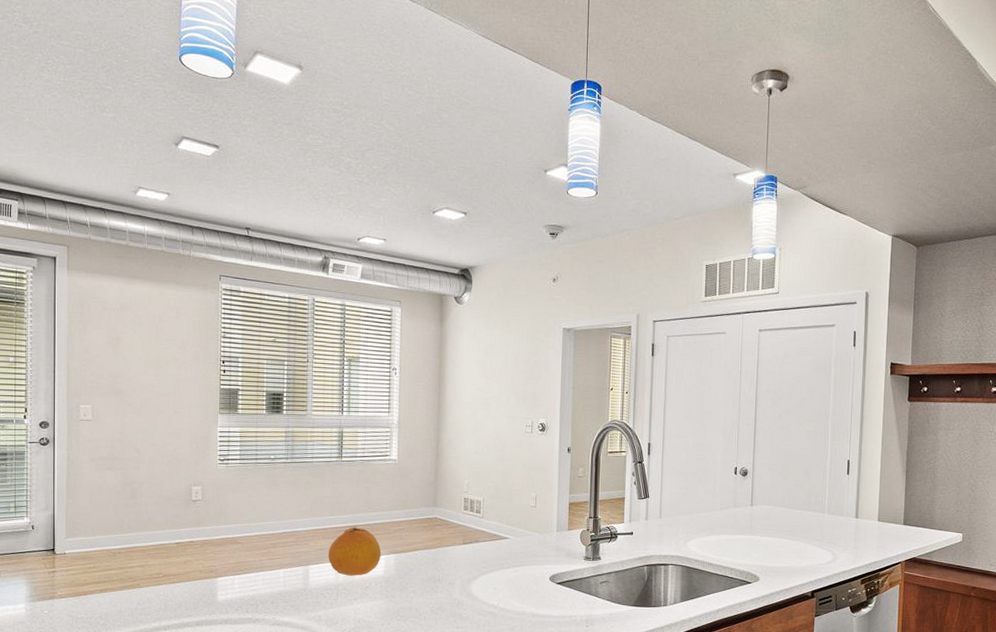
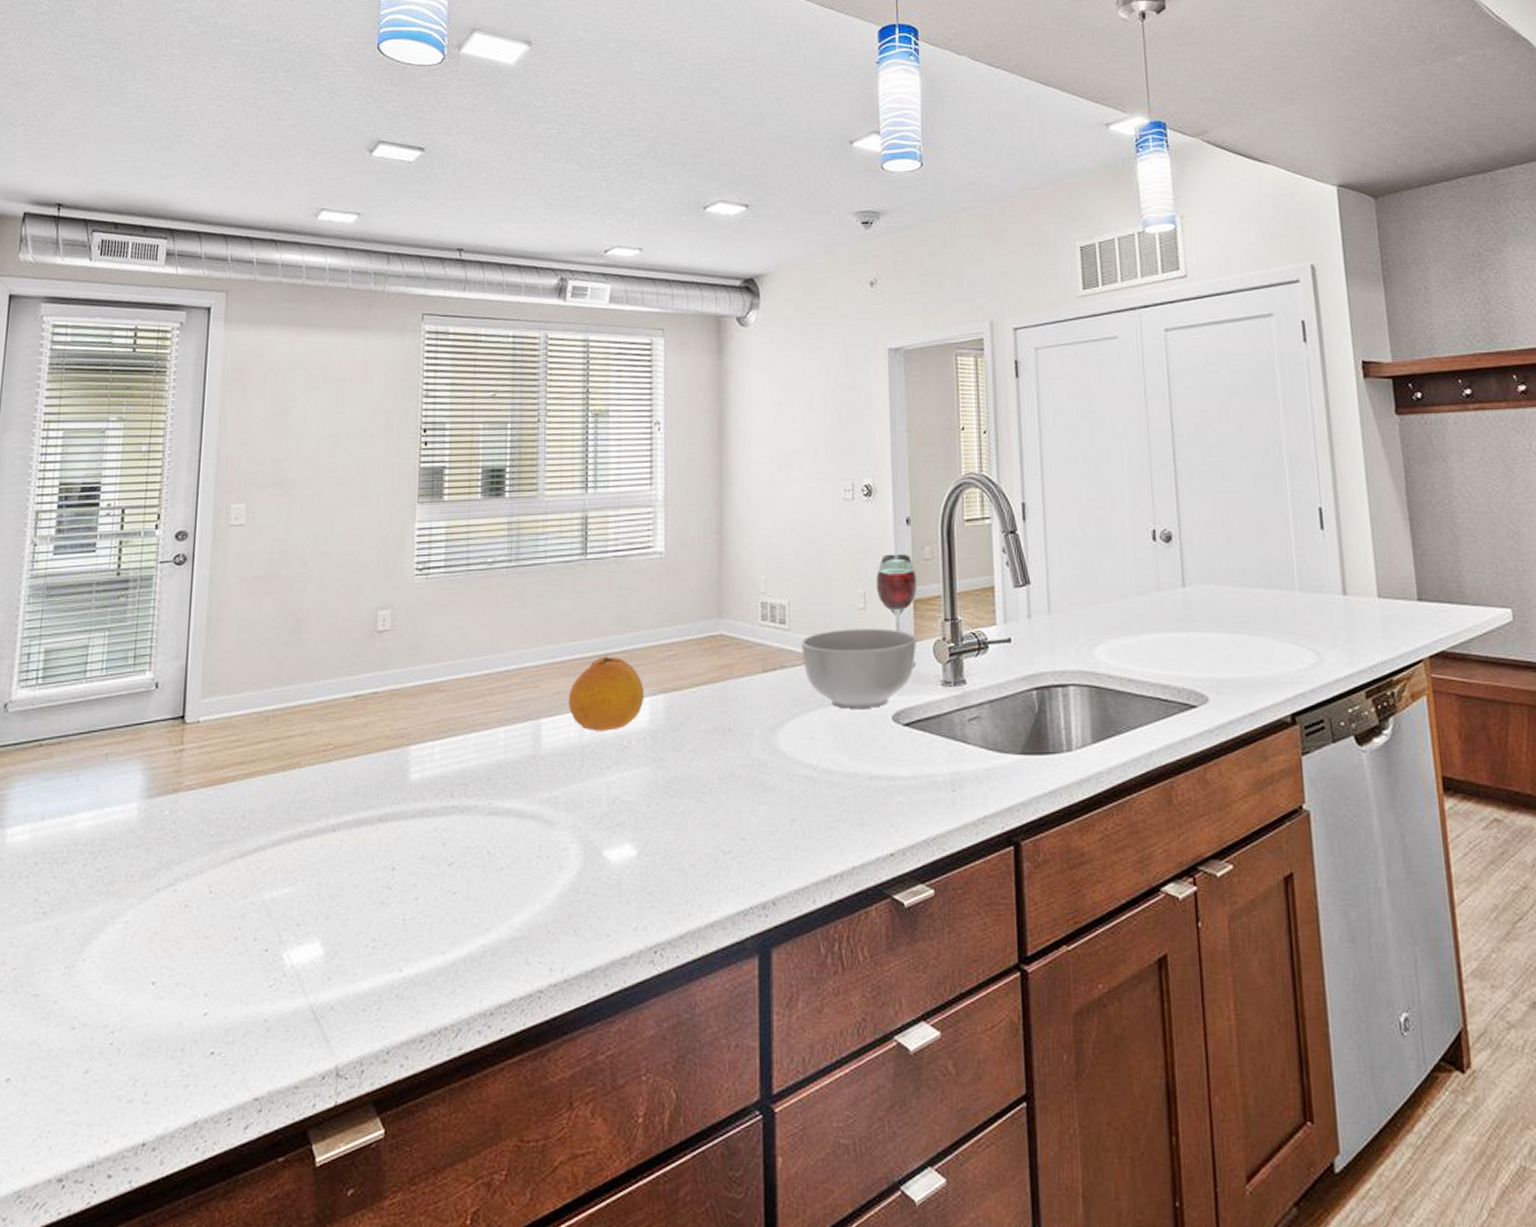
bowl: none [490,519,569,571] -> present [800,628,917,708]
wineglass: none [544,471,573,546] -> present [875,553,918,665]

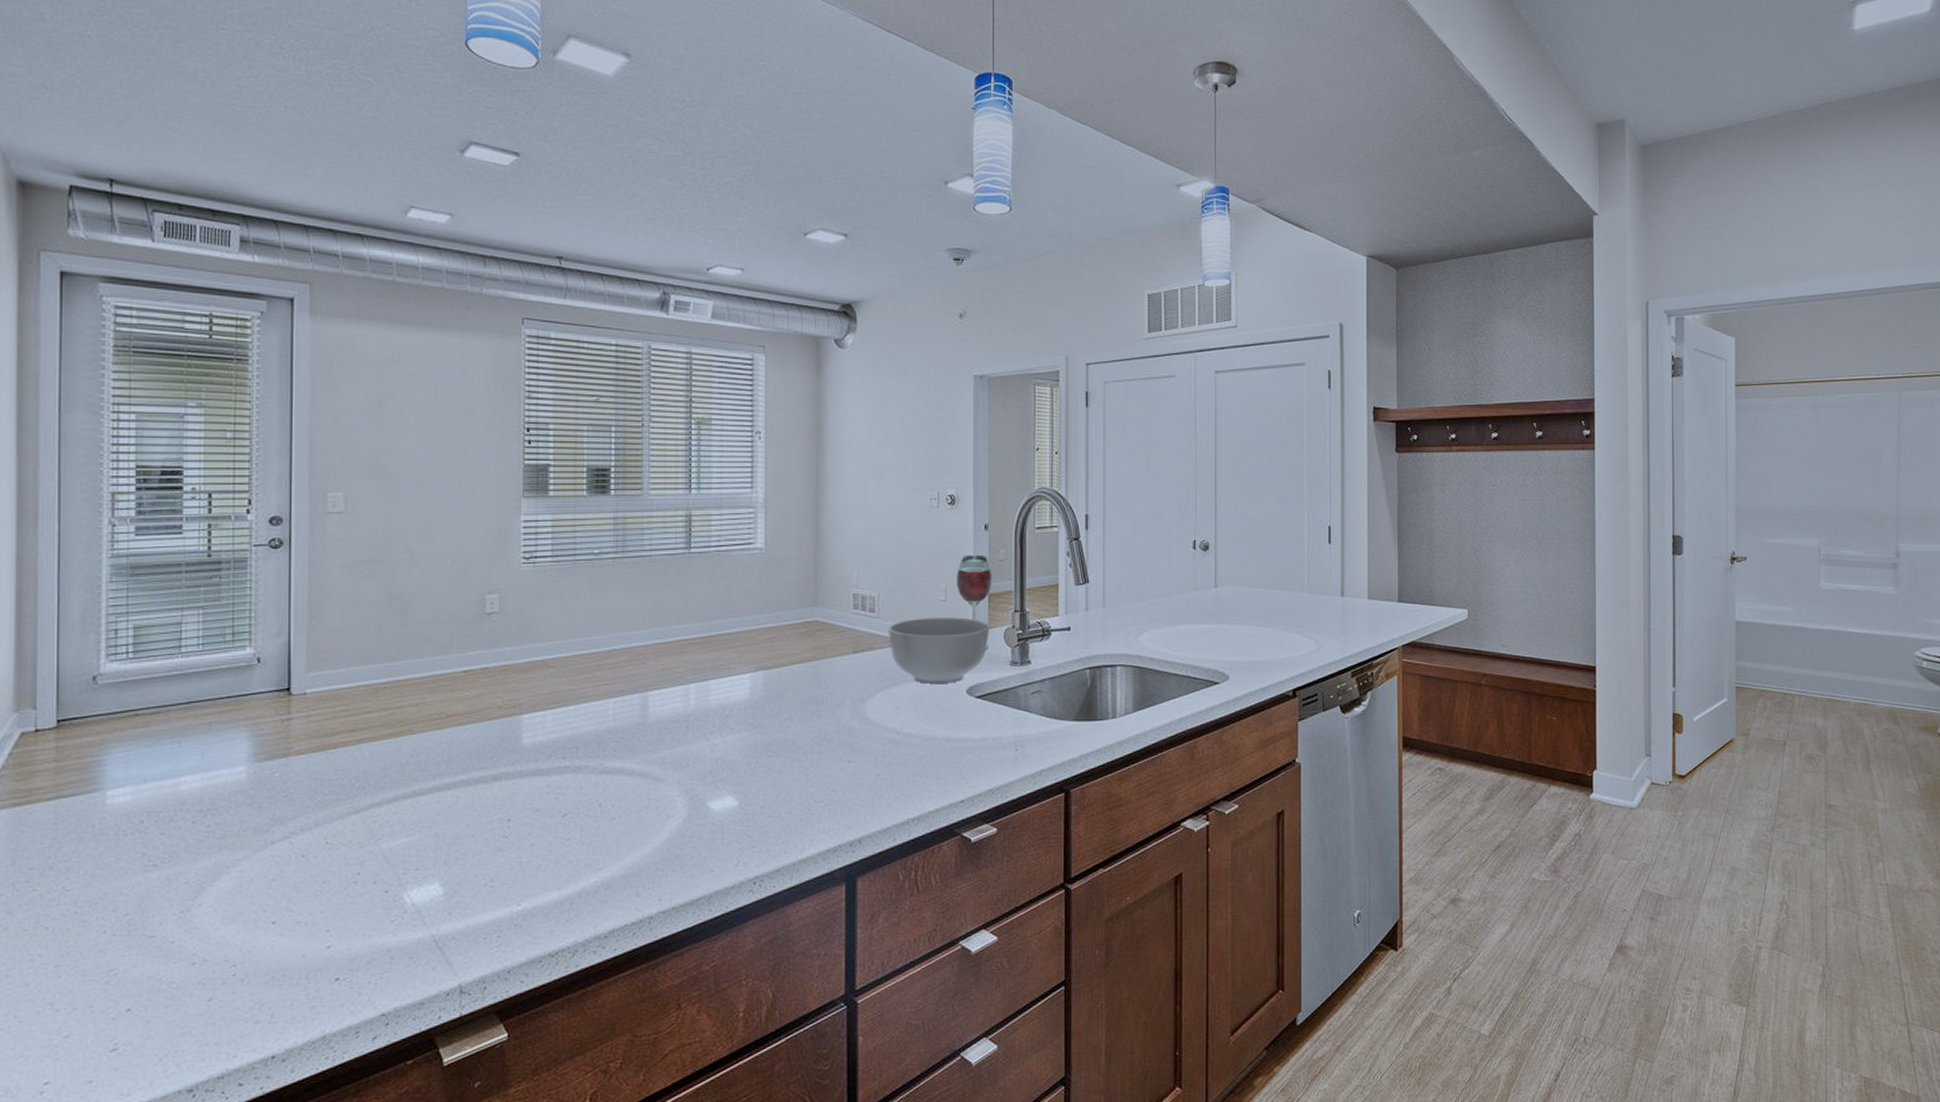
fruit: present [567,656,645,732] -> none [673,638,746,703]

